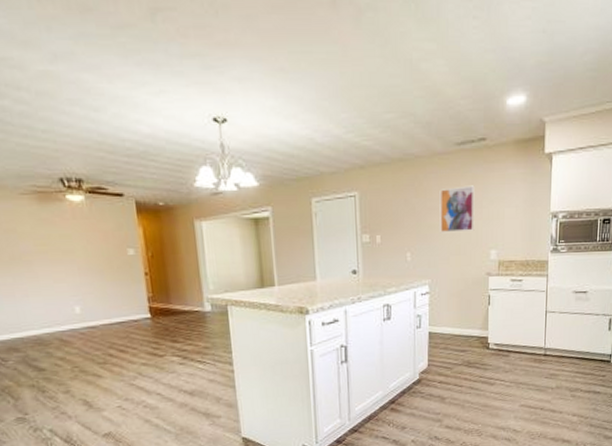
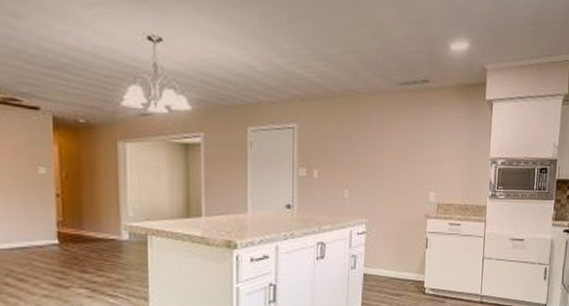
wall art: present [439,185,475,233] -> none [379,125,416,172]

